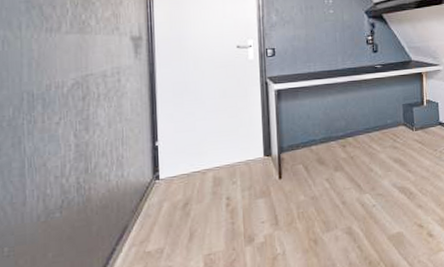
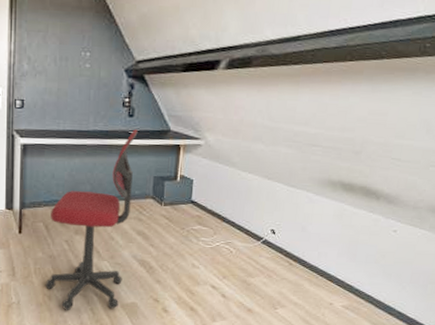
chair: none [309,63,386,252] -> present [45,129,138,310]

